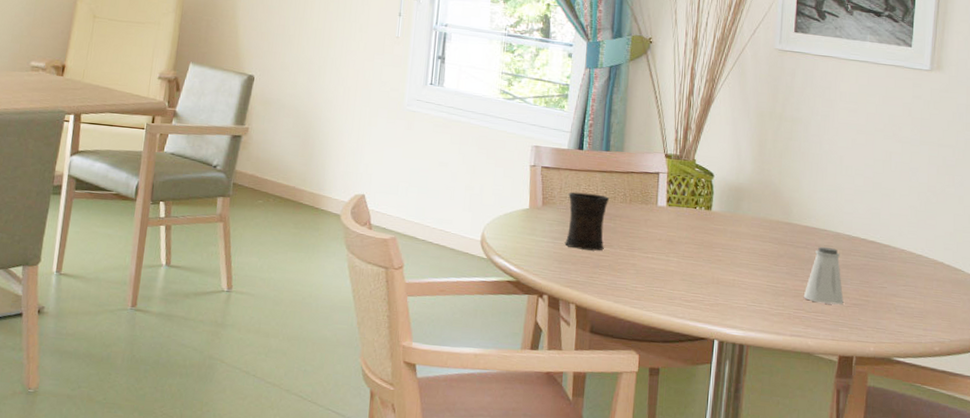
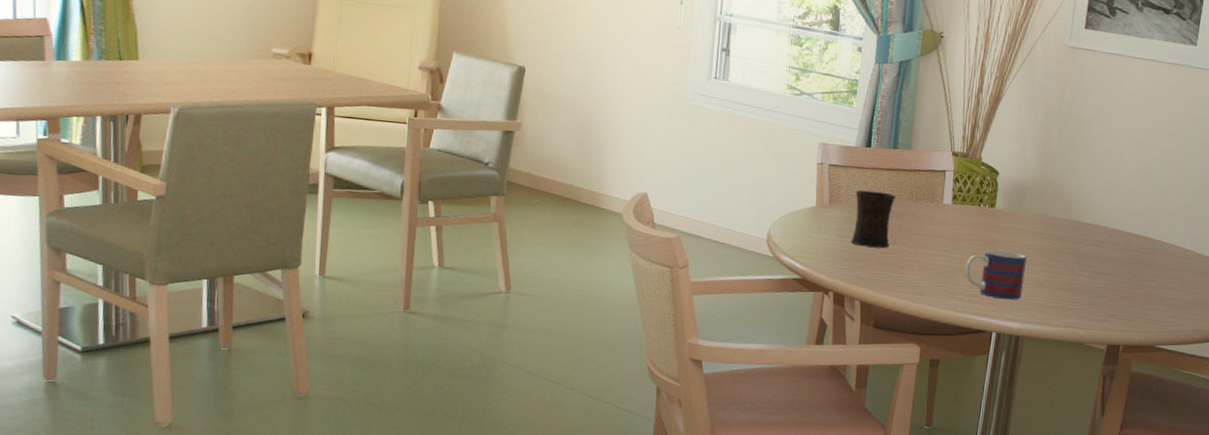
mug: none [683,253,748,306] -> present [965,250,1028,300]
saltshaker: present [803,247,844,305] -> none [1077,243,1115,298]

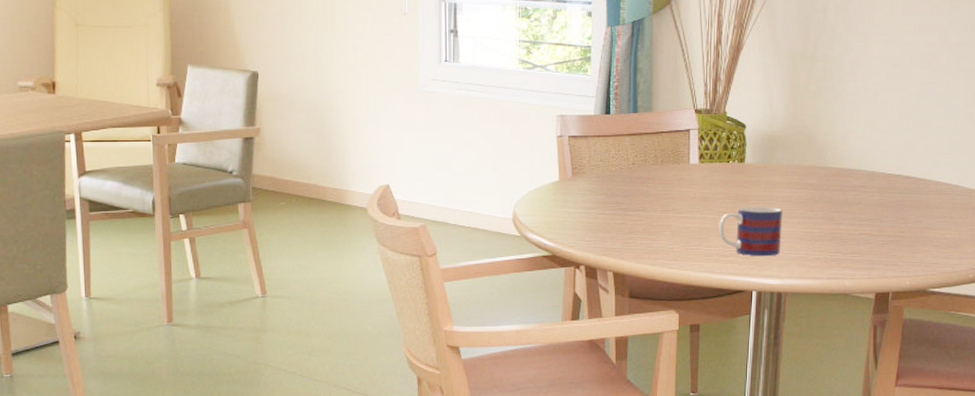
mug: present [850,190,896,249] -> none [598,158,641,217]

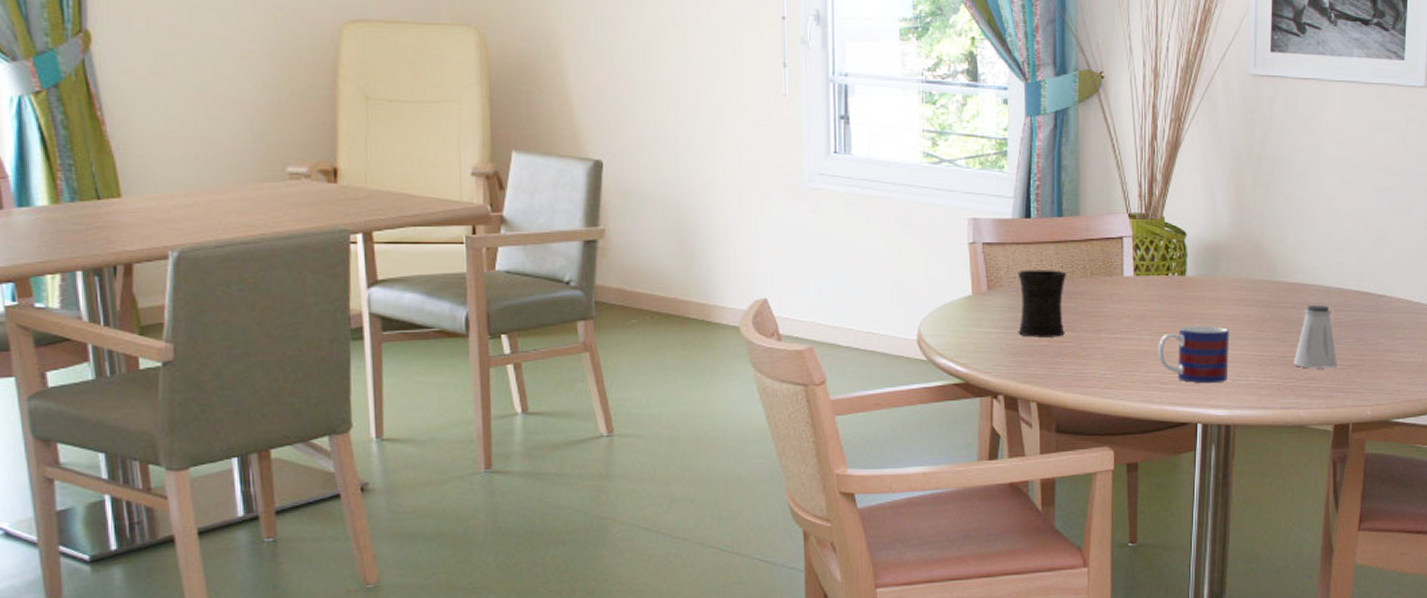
mug: none [598,158,641,217] -> present [1017,270,1067,337]
saltshaker: none [839,188,880,244] -> present [1293,305,1337,369]

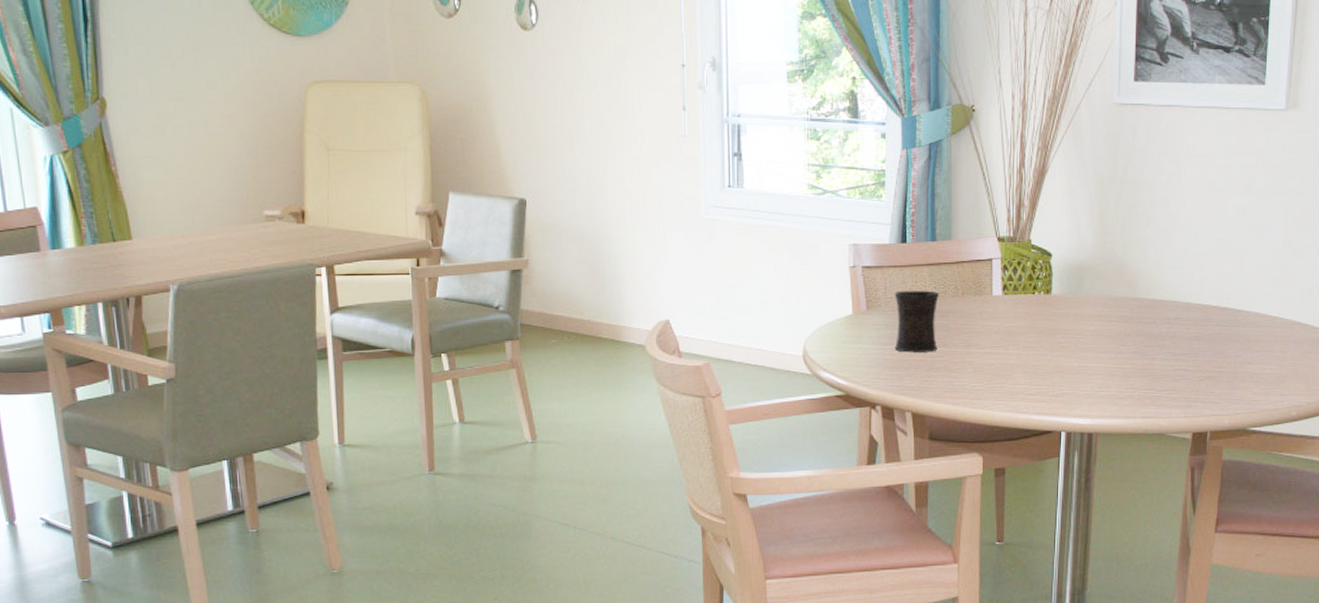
mug: present [1158,326,1230,384] -> none [1024,341,1093,395]
saltshaker: present [1293,305,1337,369] -> none [1153,320,1196,380]

